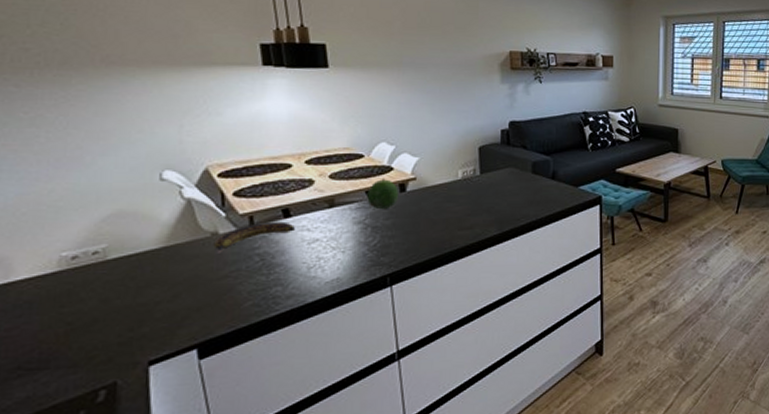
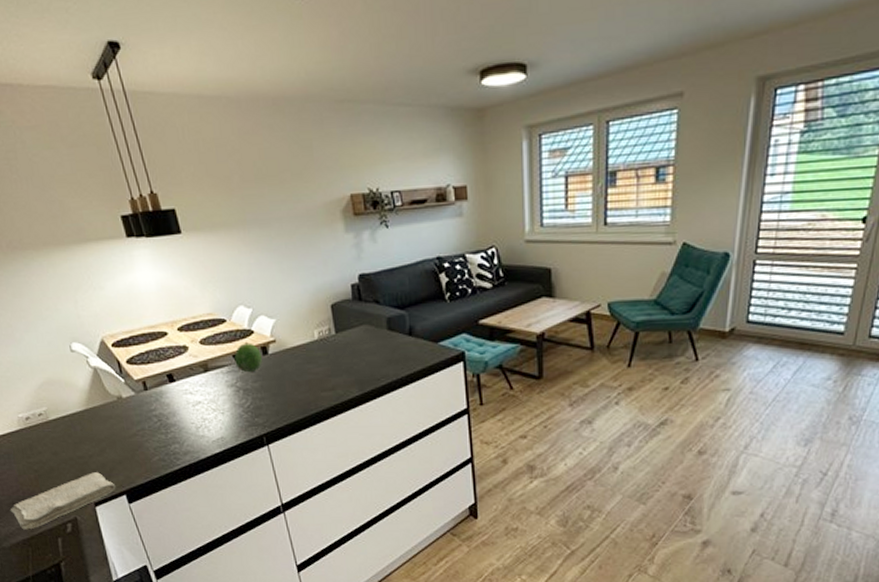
washcloth: none [10,322,185,404] -> present [10,472,116,530]
banana: present [213,221,295,255] -> none [120,386,180,416]

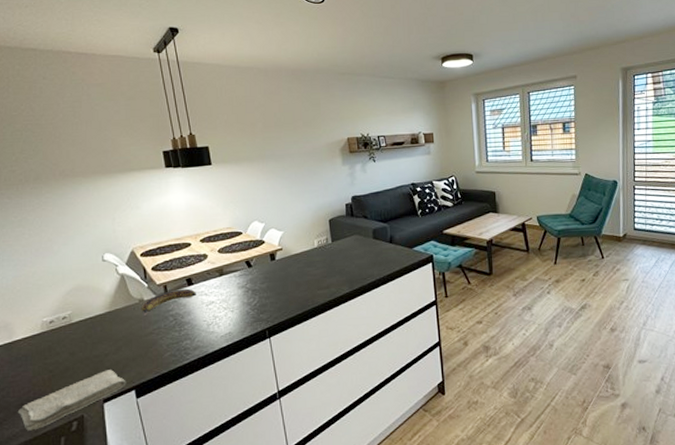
banana: none [120,386,180,416] -> present [141,288,196,317]
fruit: present [234,341,262,373] -> none [247,250,270,276]

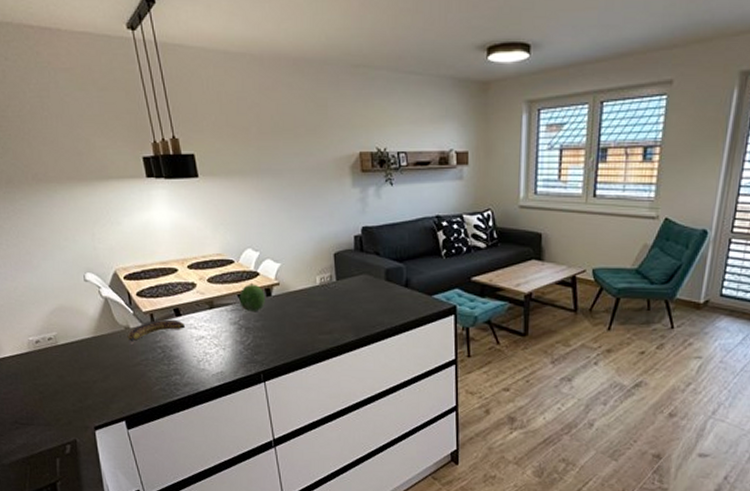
washcloth: present [17,370,126,431] -> none [12,397,116,449]
fruit: none [247,250,270,276] -> present [239,282,265,313]

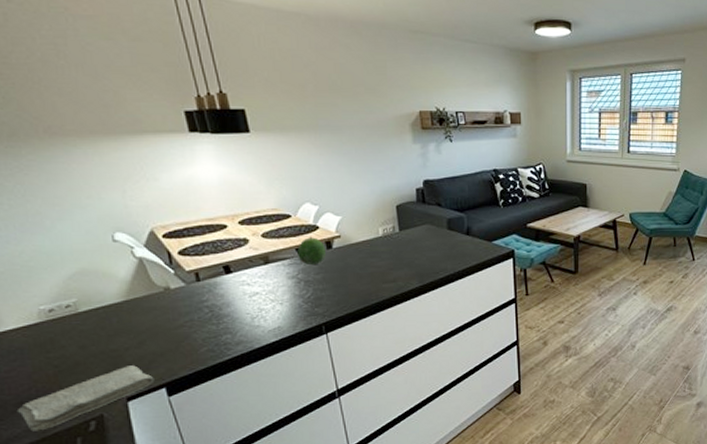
washcloth: none [12,397,116,449] -> present [16,365,154,432]
banana: present [127,319,185,346] -> none [167,277,236,307]

